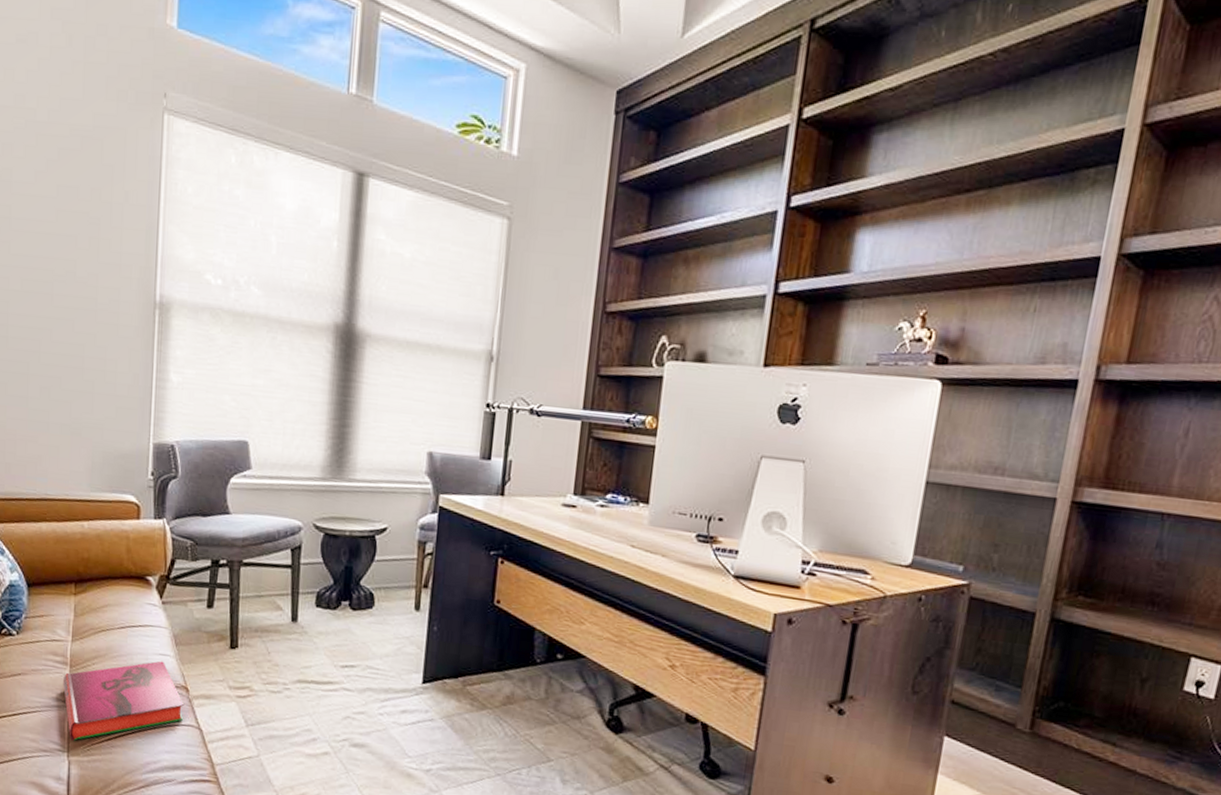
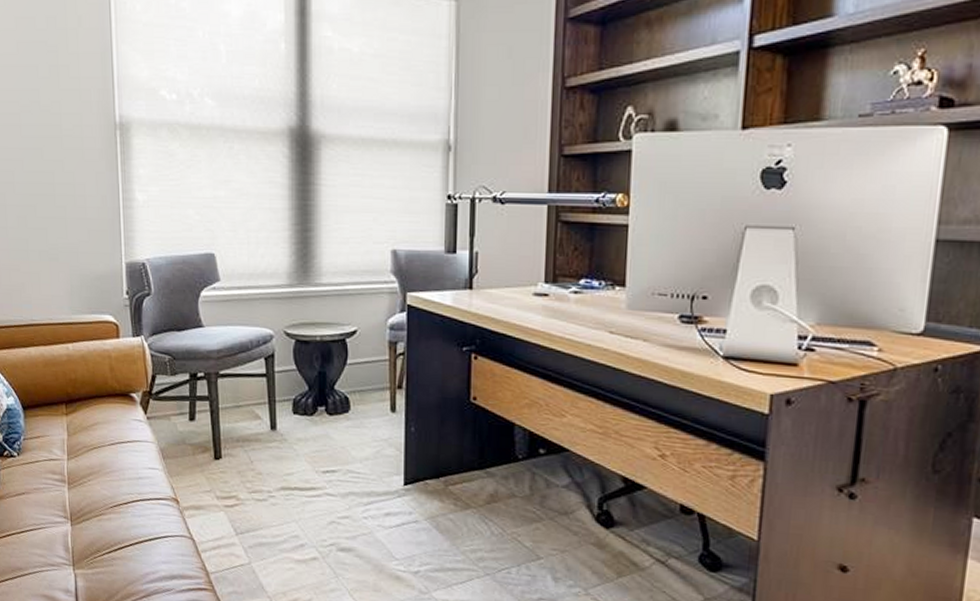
hardback book: present [62,661,185,741] -> none [62,474,177,555]

